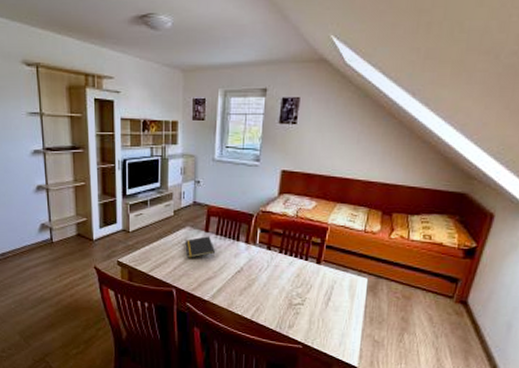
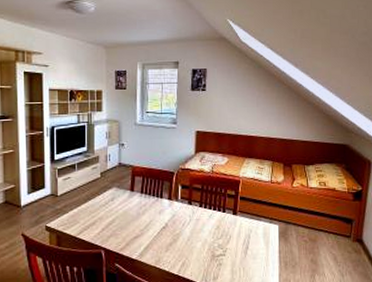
notepad: present [185,236,216,258] -> none [112,195,142,218]

